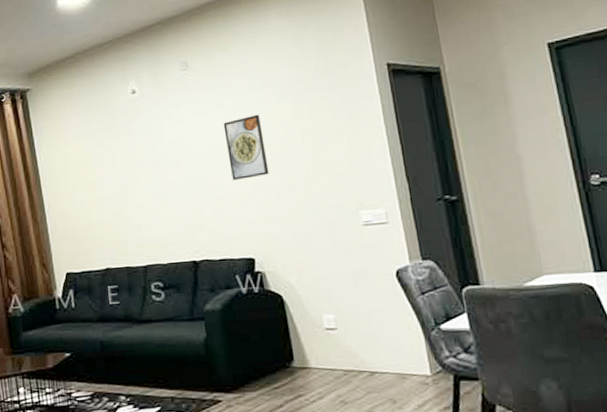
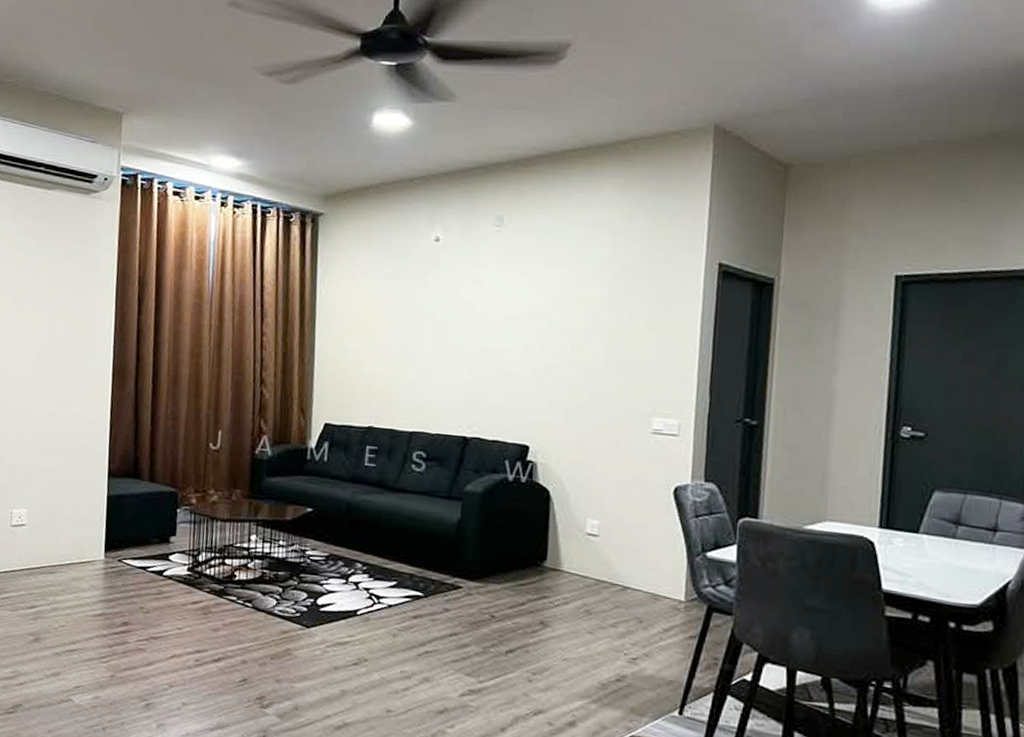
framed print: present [223,114,269,180] -> none [524,291,569,360]

